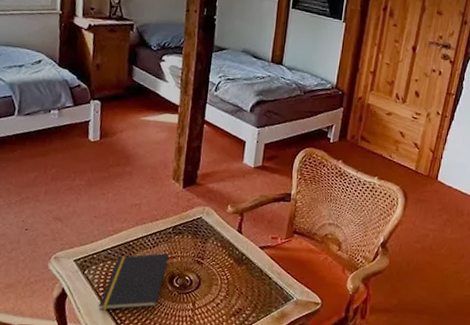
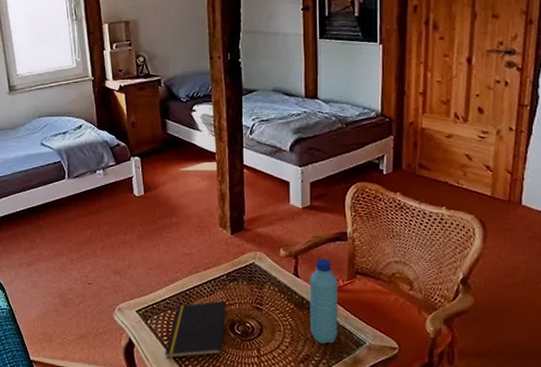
water bottle: none [245,217,277,298] -> present [309,258,338,344]

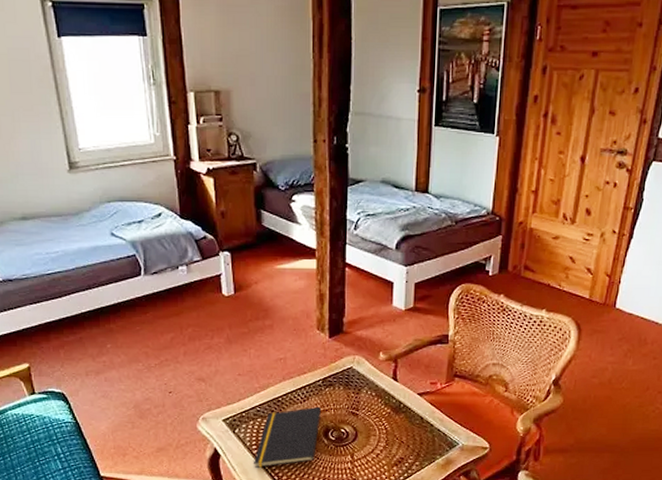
water bottle: present [309,258,338,344] -> none [406,362,436,446]

